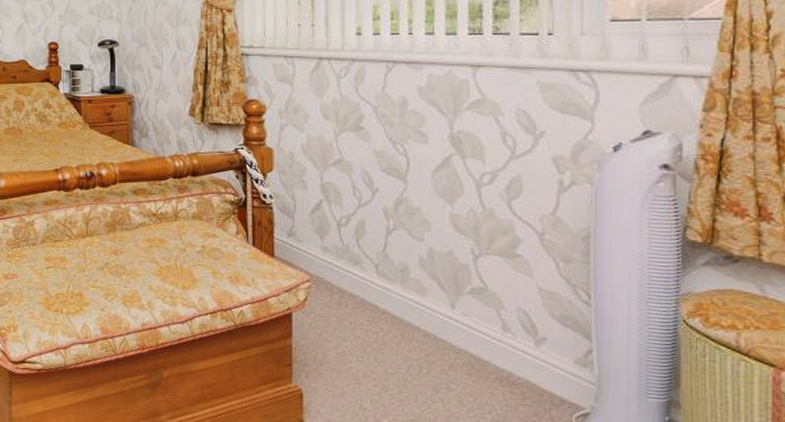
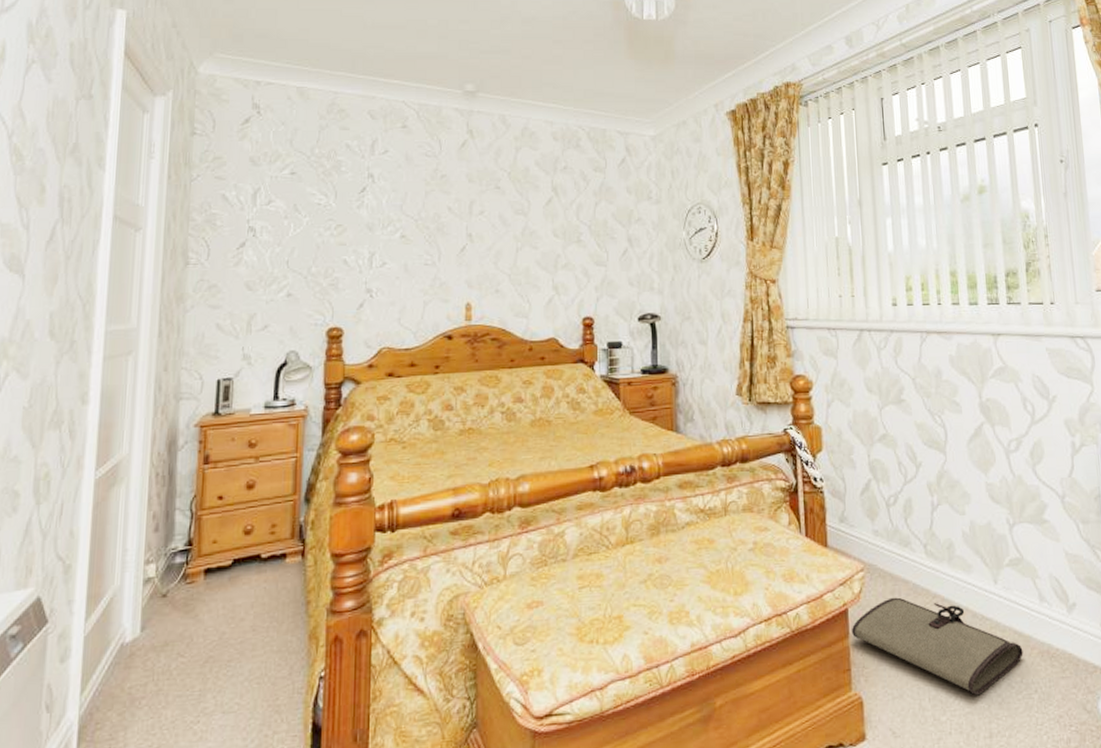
tool roll: none [294,308,479,407] -> present [851,597,1023,696]

